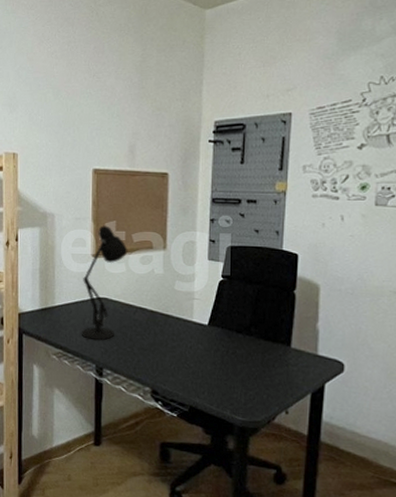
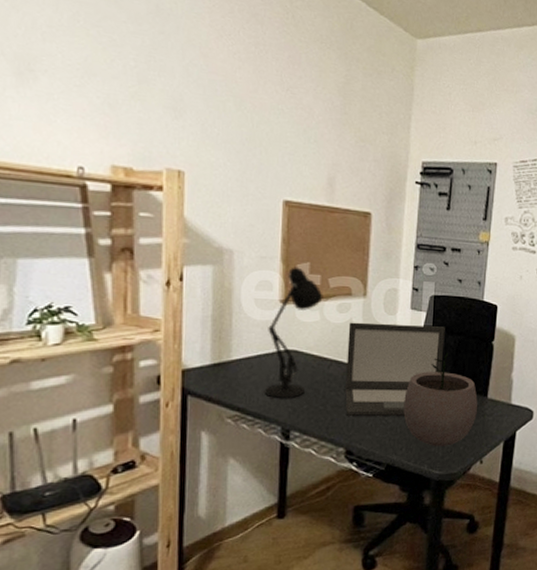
laptop: none [149,272,243,361] -> present [345,322,445,416]
plant pot: none [204,301,280,394] -> present [403,353,478,446]

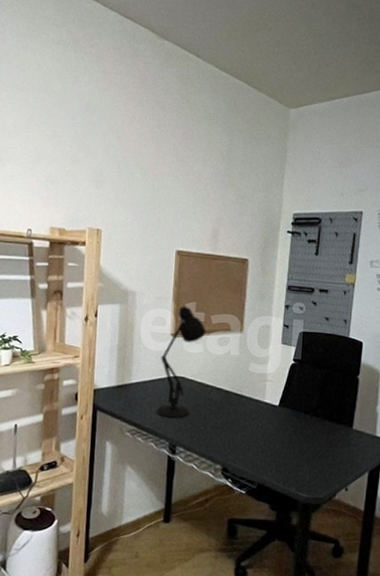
laptop: present [345,322,445,416] -> none [223,354,313,440]
plant pot: present [403,353,478,446] -> none [274,384,343,472]

